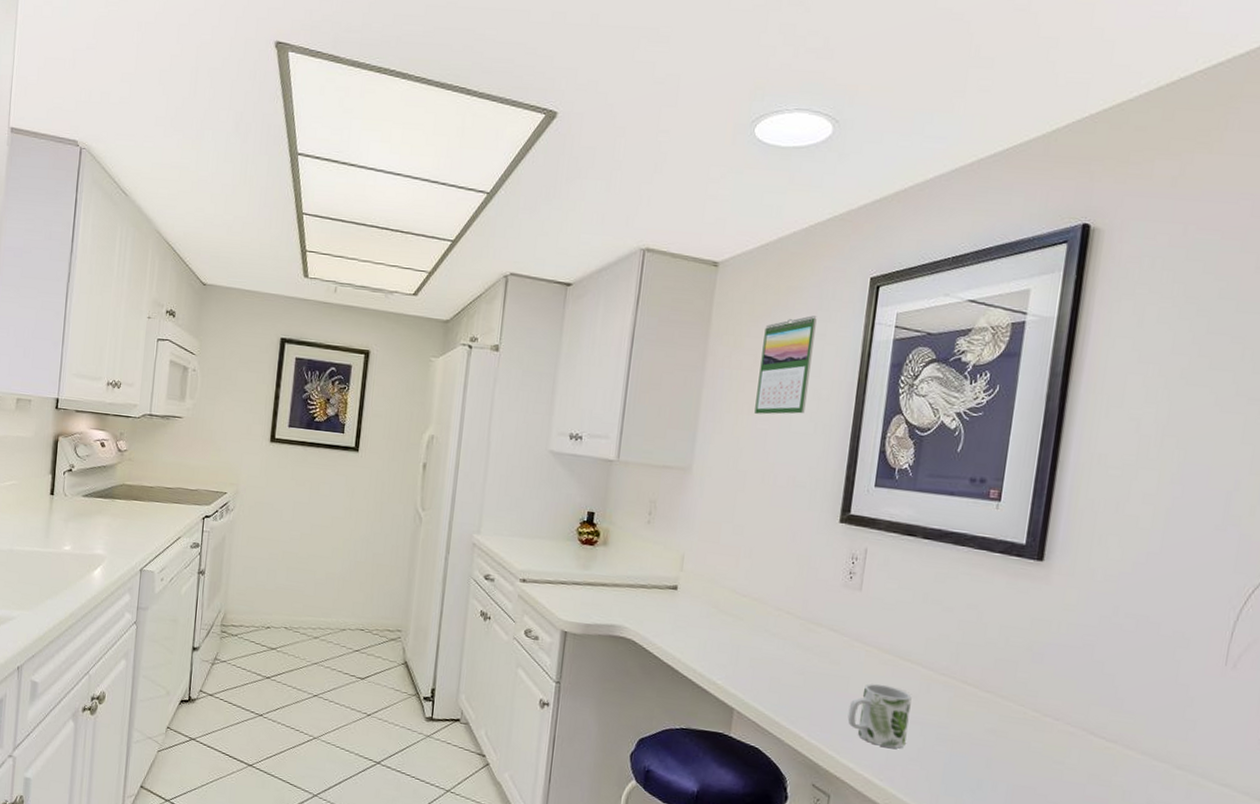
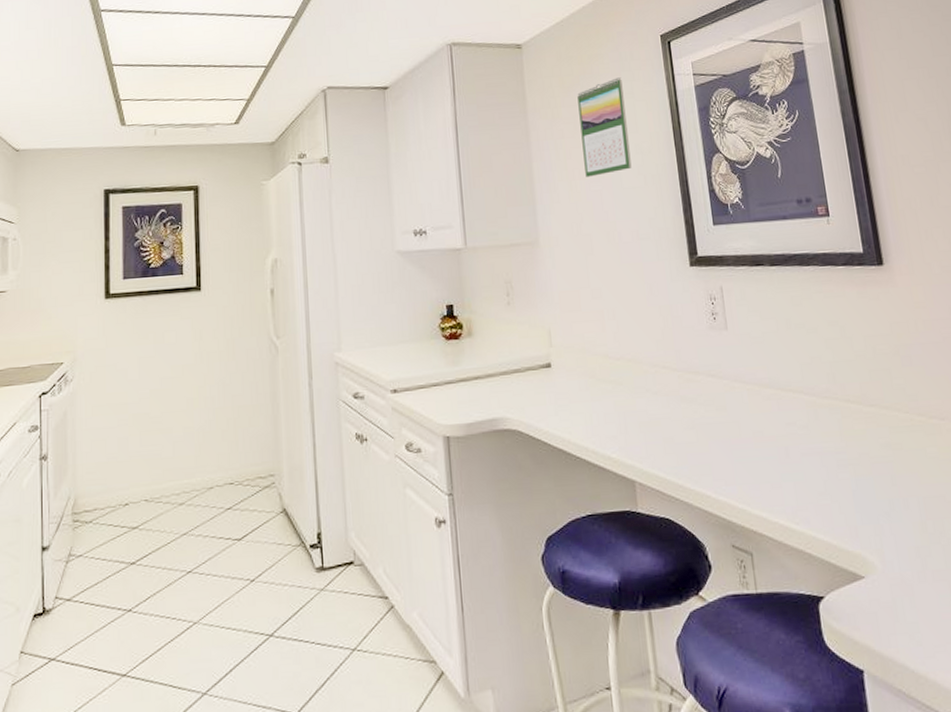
mug: present [847,683,912,749] -> none [746,421,810,487]

